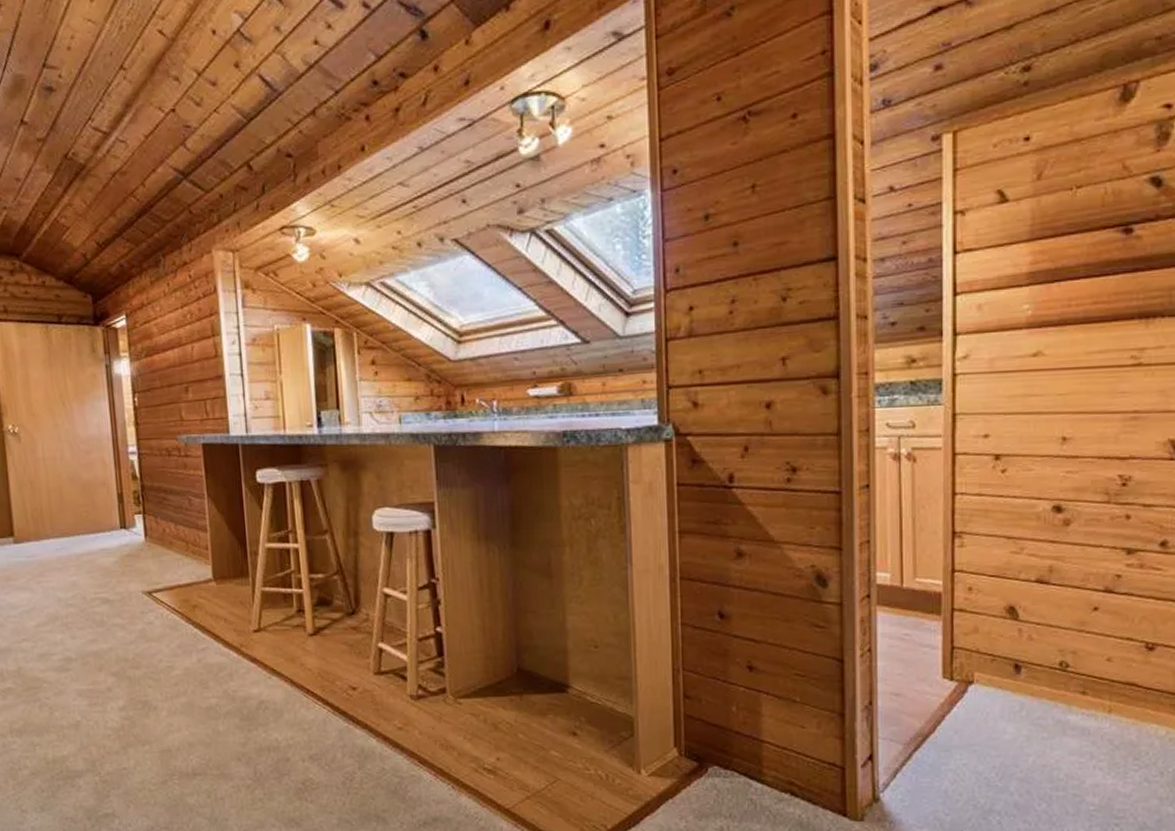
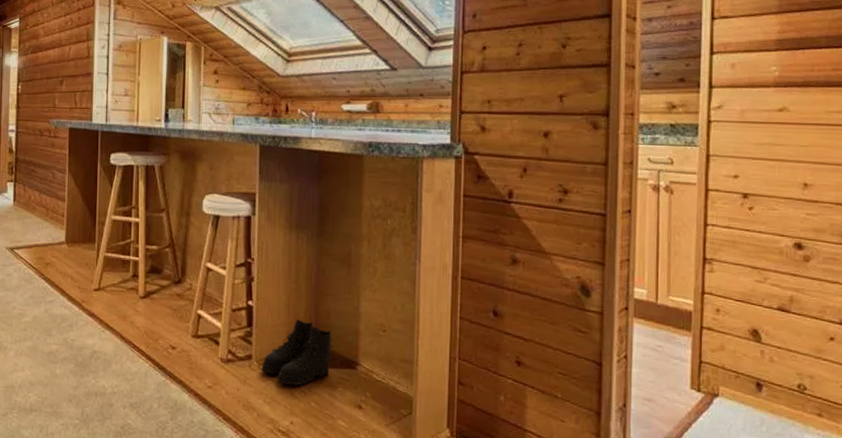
boots: none [458,641,539,718] -> present [261,318,333,386]

